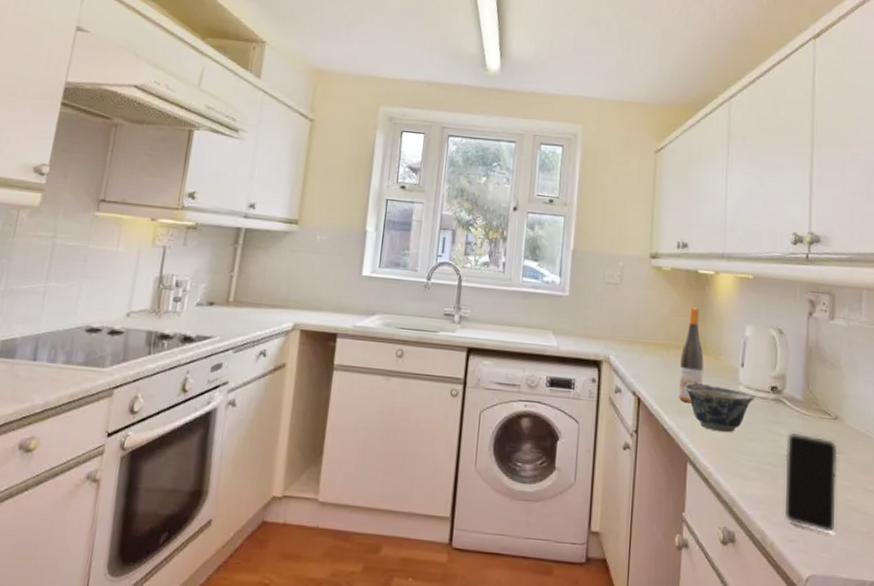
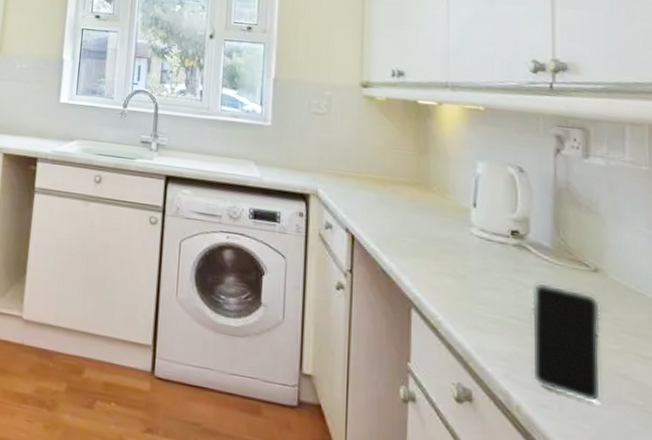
wine bottle: present [678,307,704,402] -> none [398,140,427,243]
bowl: present [683,383,754,433] -> none [404,222,490,279]

